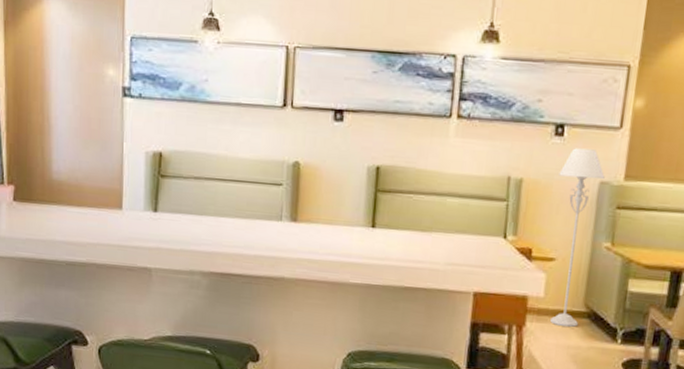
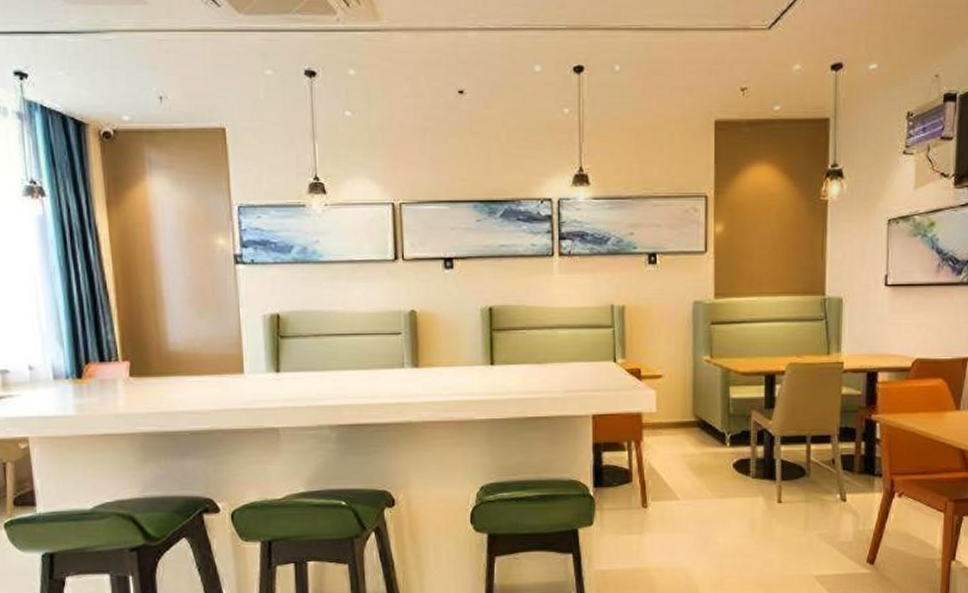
floor lamp: present [550,148,605,328] -> none [656,273,697,438]

